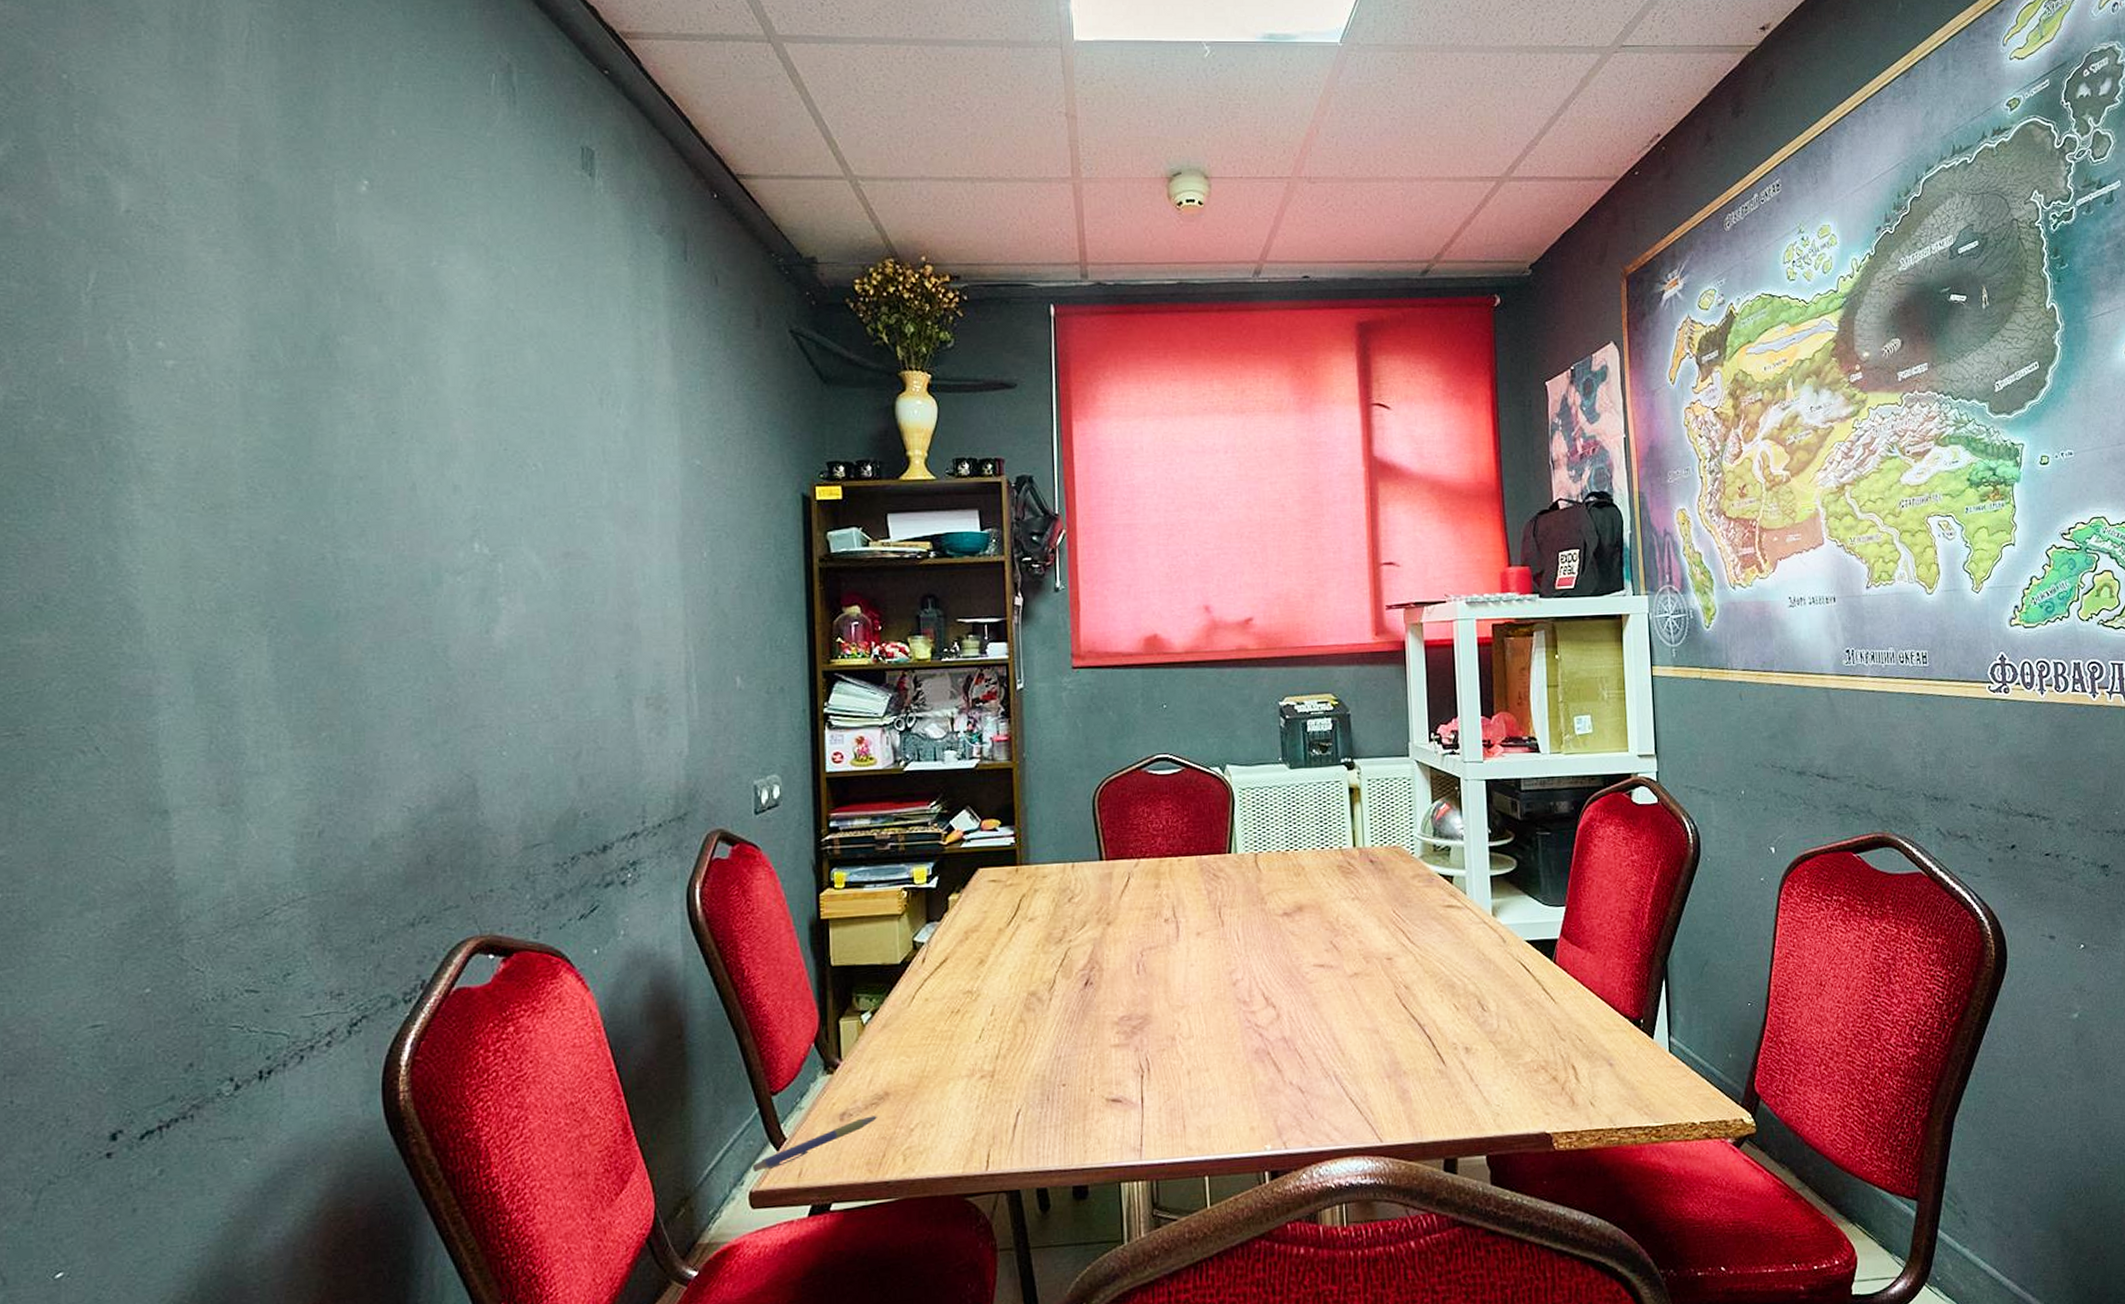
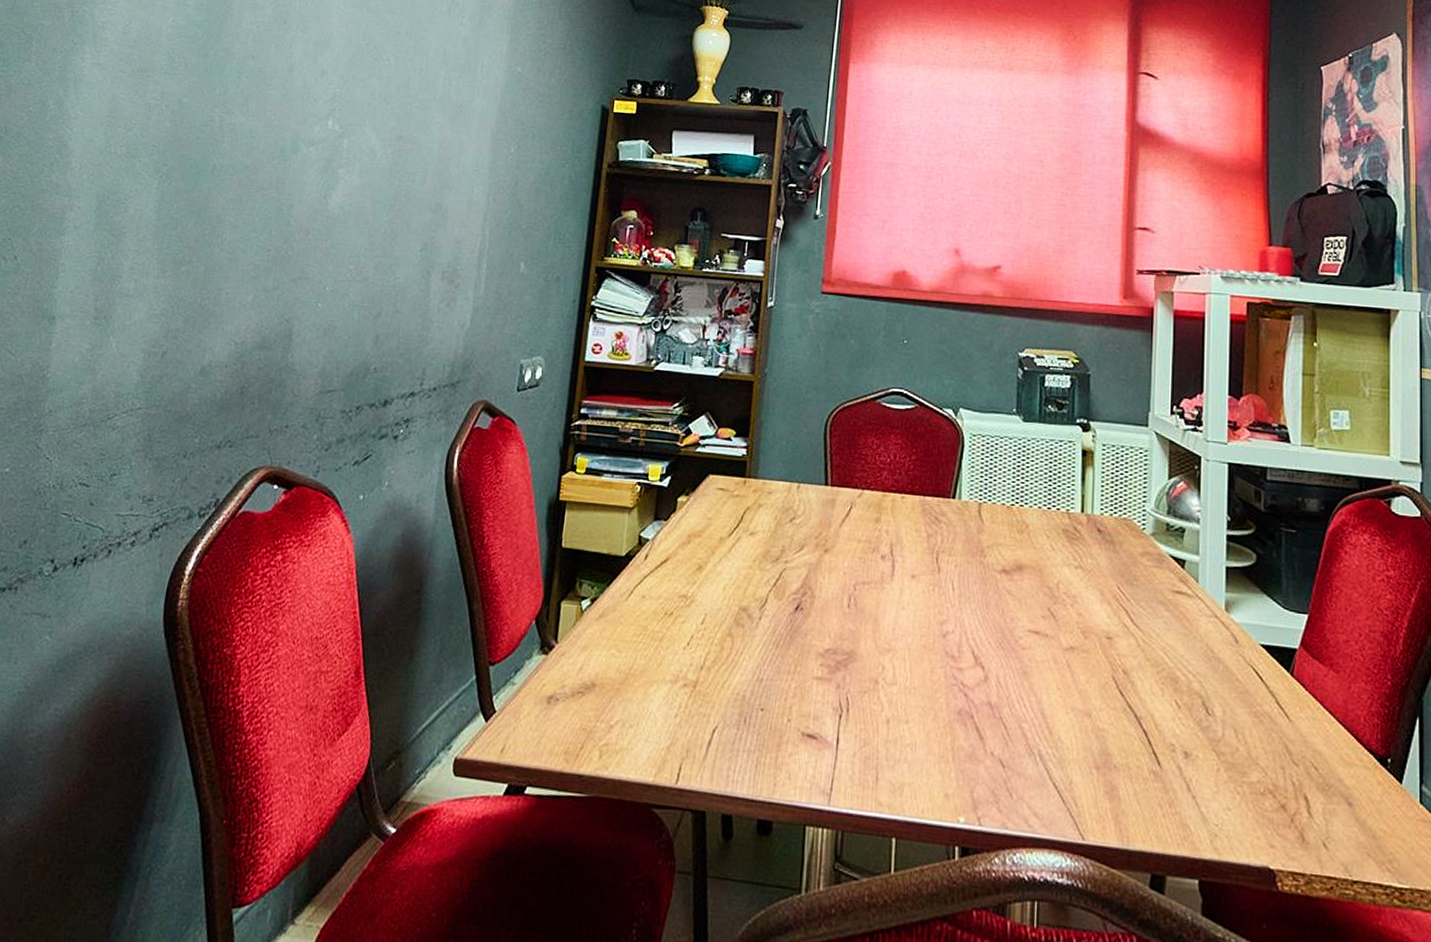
pen: present [753,1115,877,1173] -> none [461,704,581,740]

